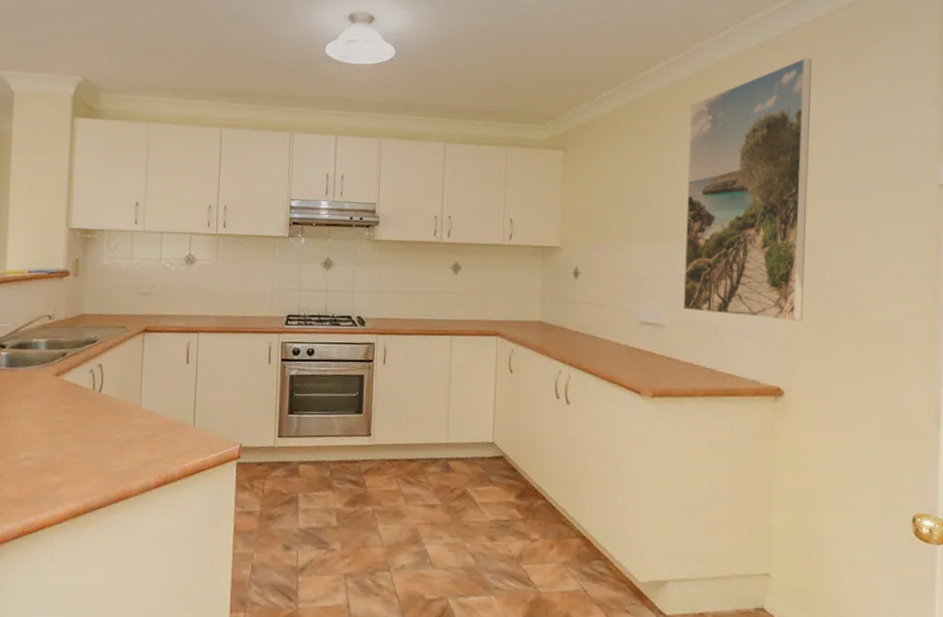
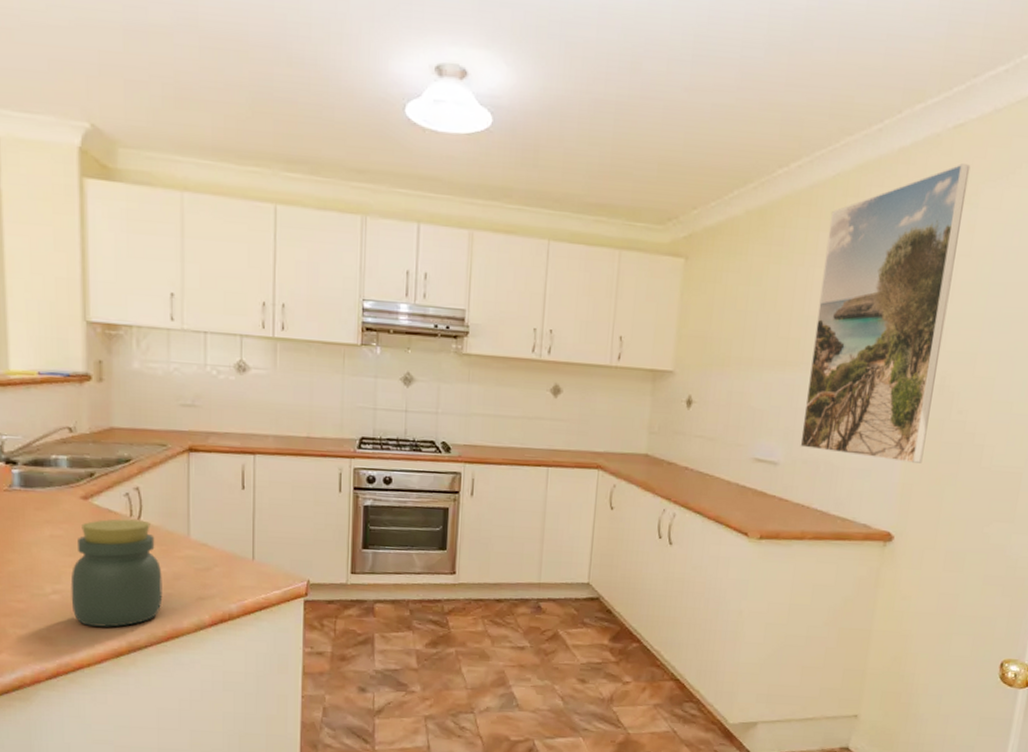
jar: none [39,392,117,490] -> present [70,518,163,627]

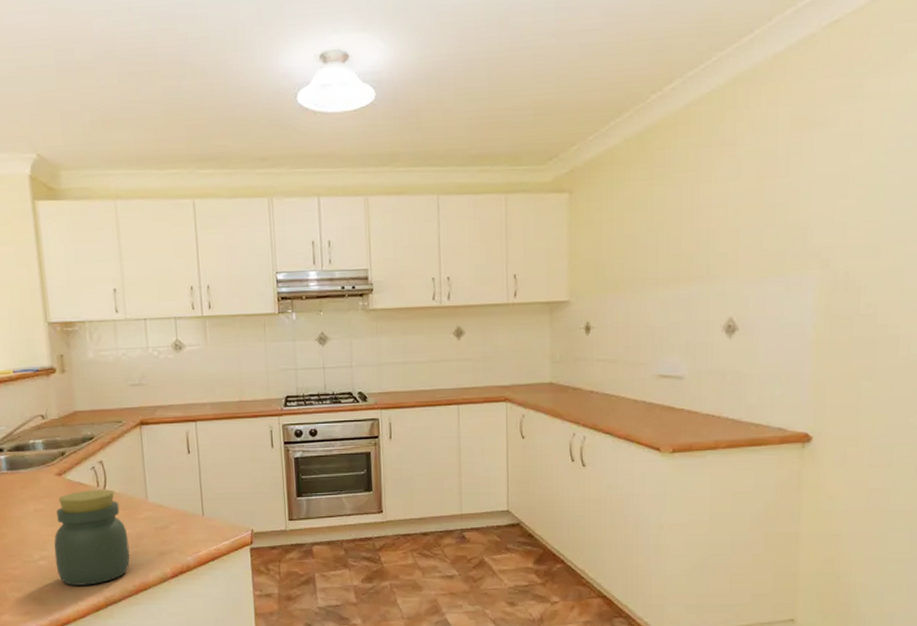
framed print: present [800,163,971,463] -> none [703,58,851,362]

